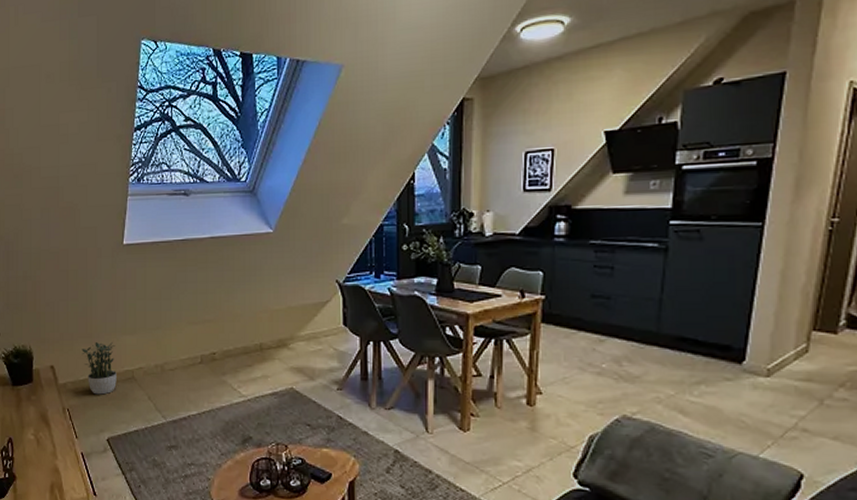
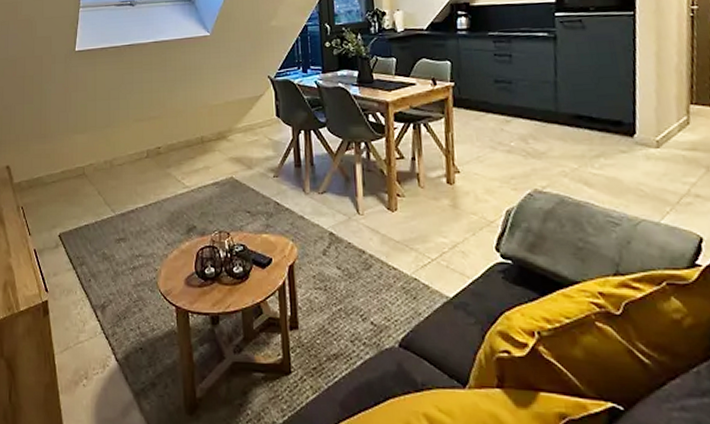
potted plant: present [82,341,117,395] -> none [36,140,68,192]

